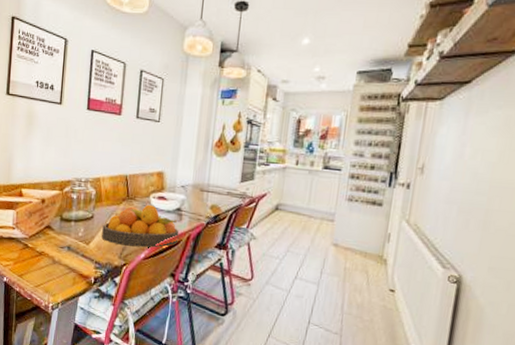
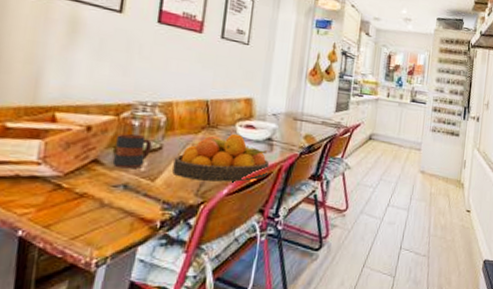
mug: none [59,205,86,234] -> present [112,133,152,169]

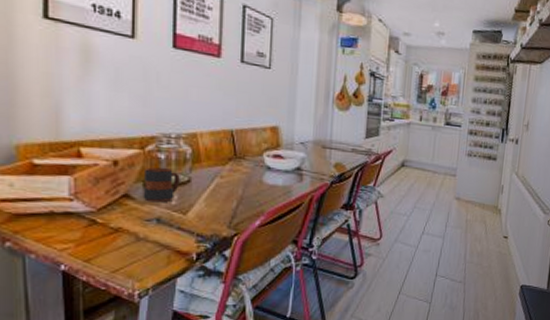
fruit bowl: present [172,133,270,183] -> none [203,164,301,215]

